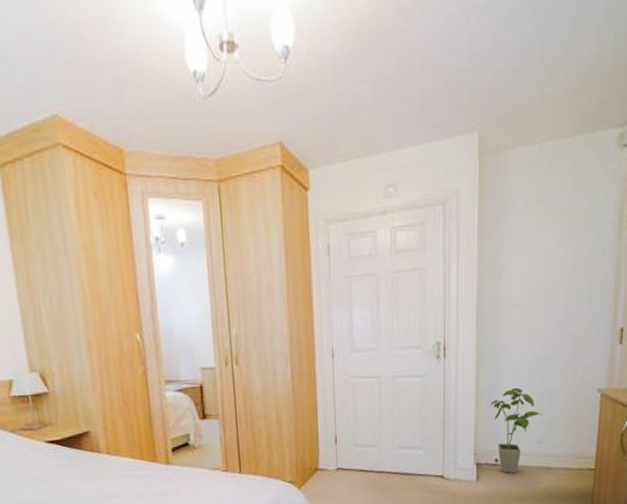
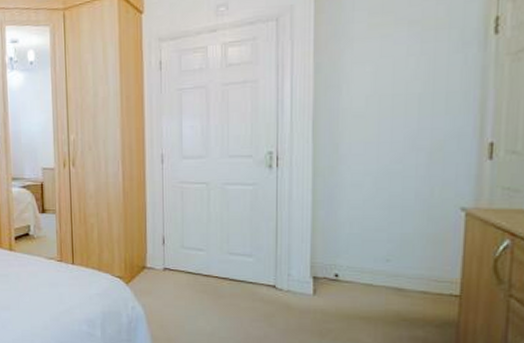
house plant: present [491,387,542,474] -> none [329,201,390,292]

